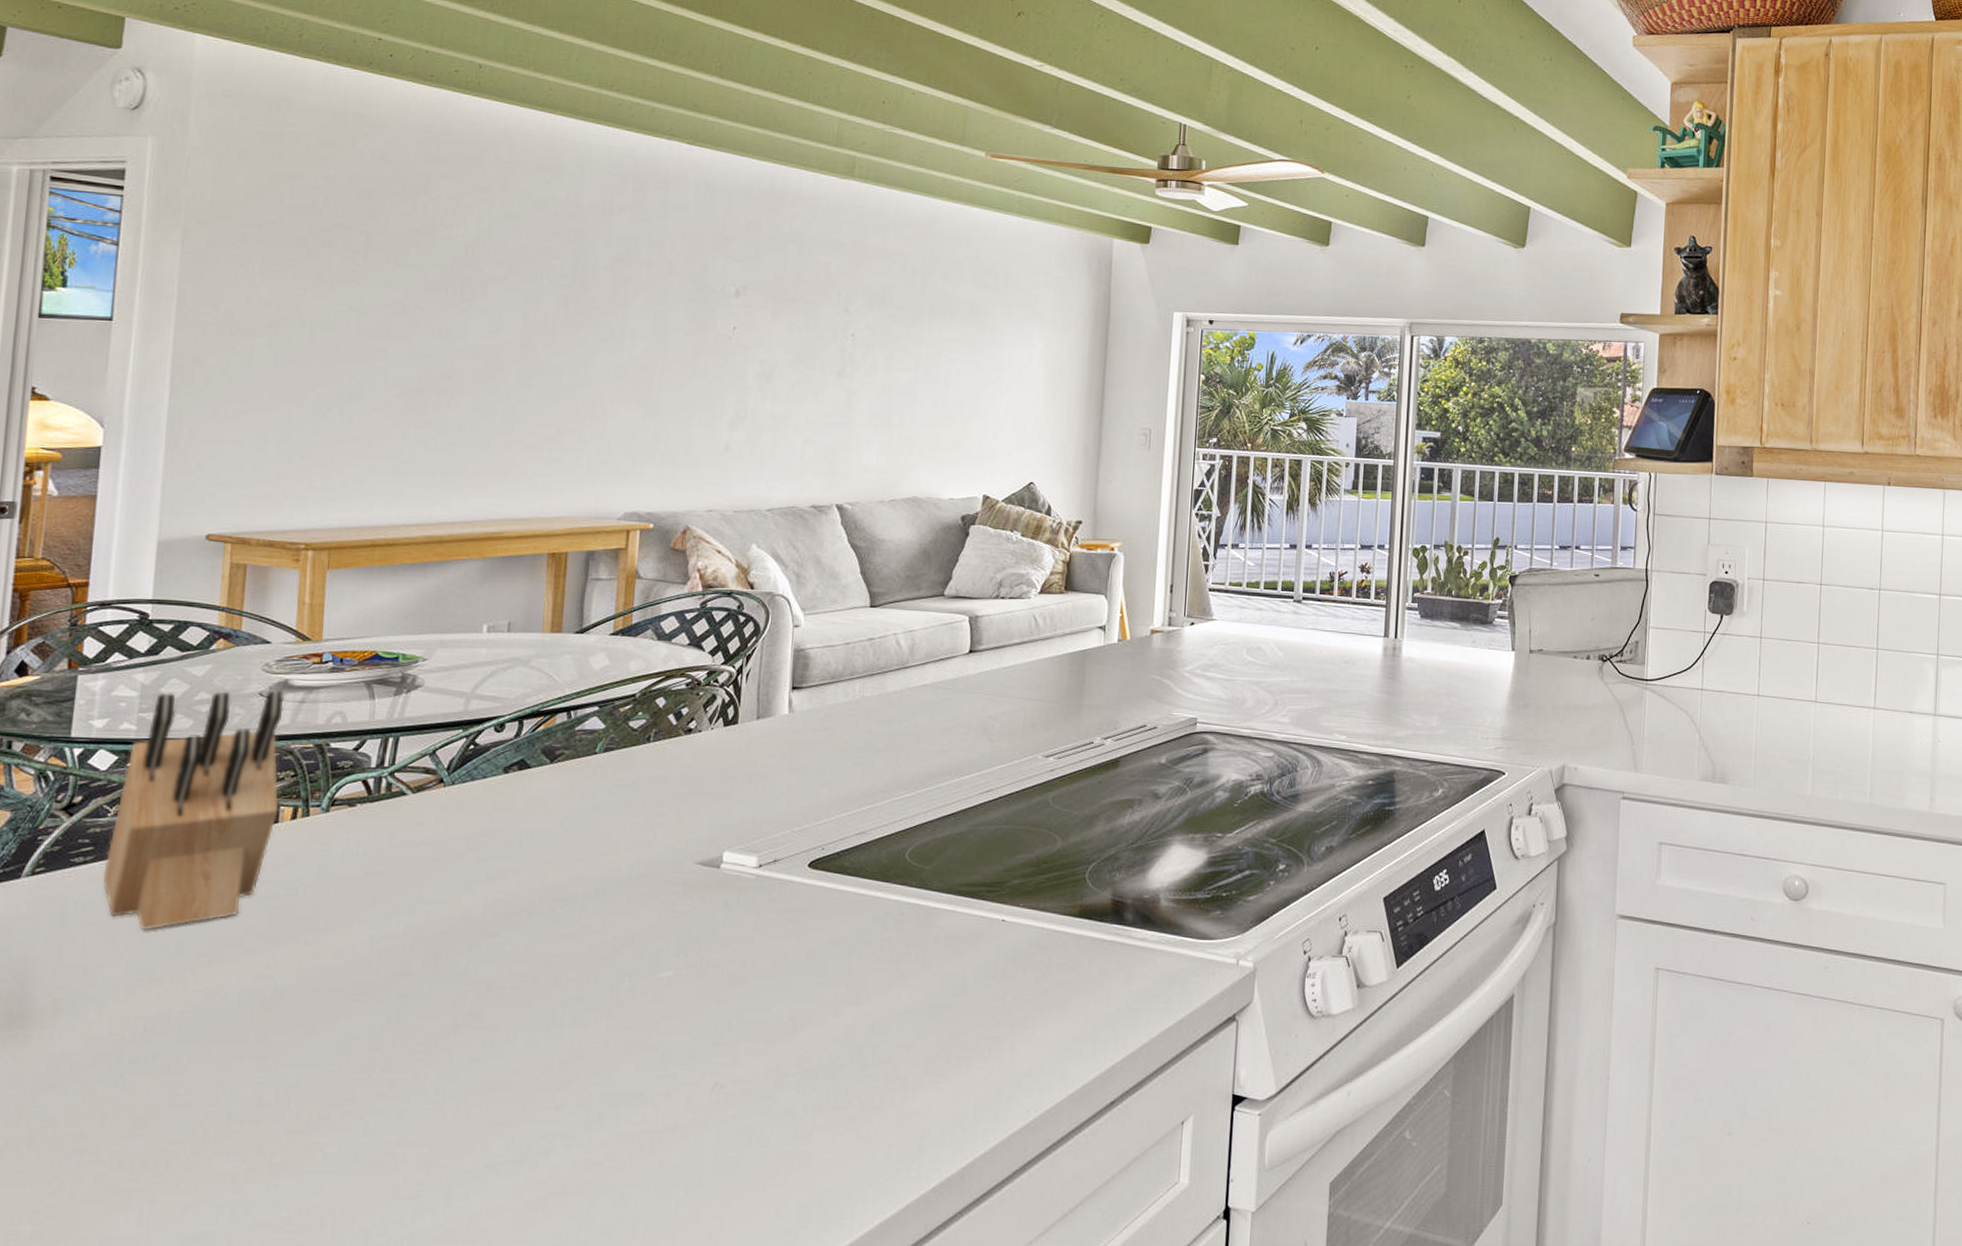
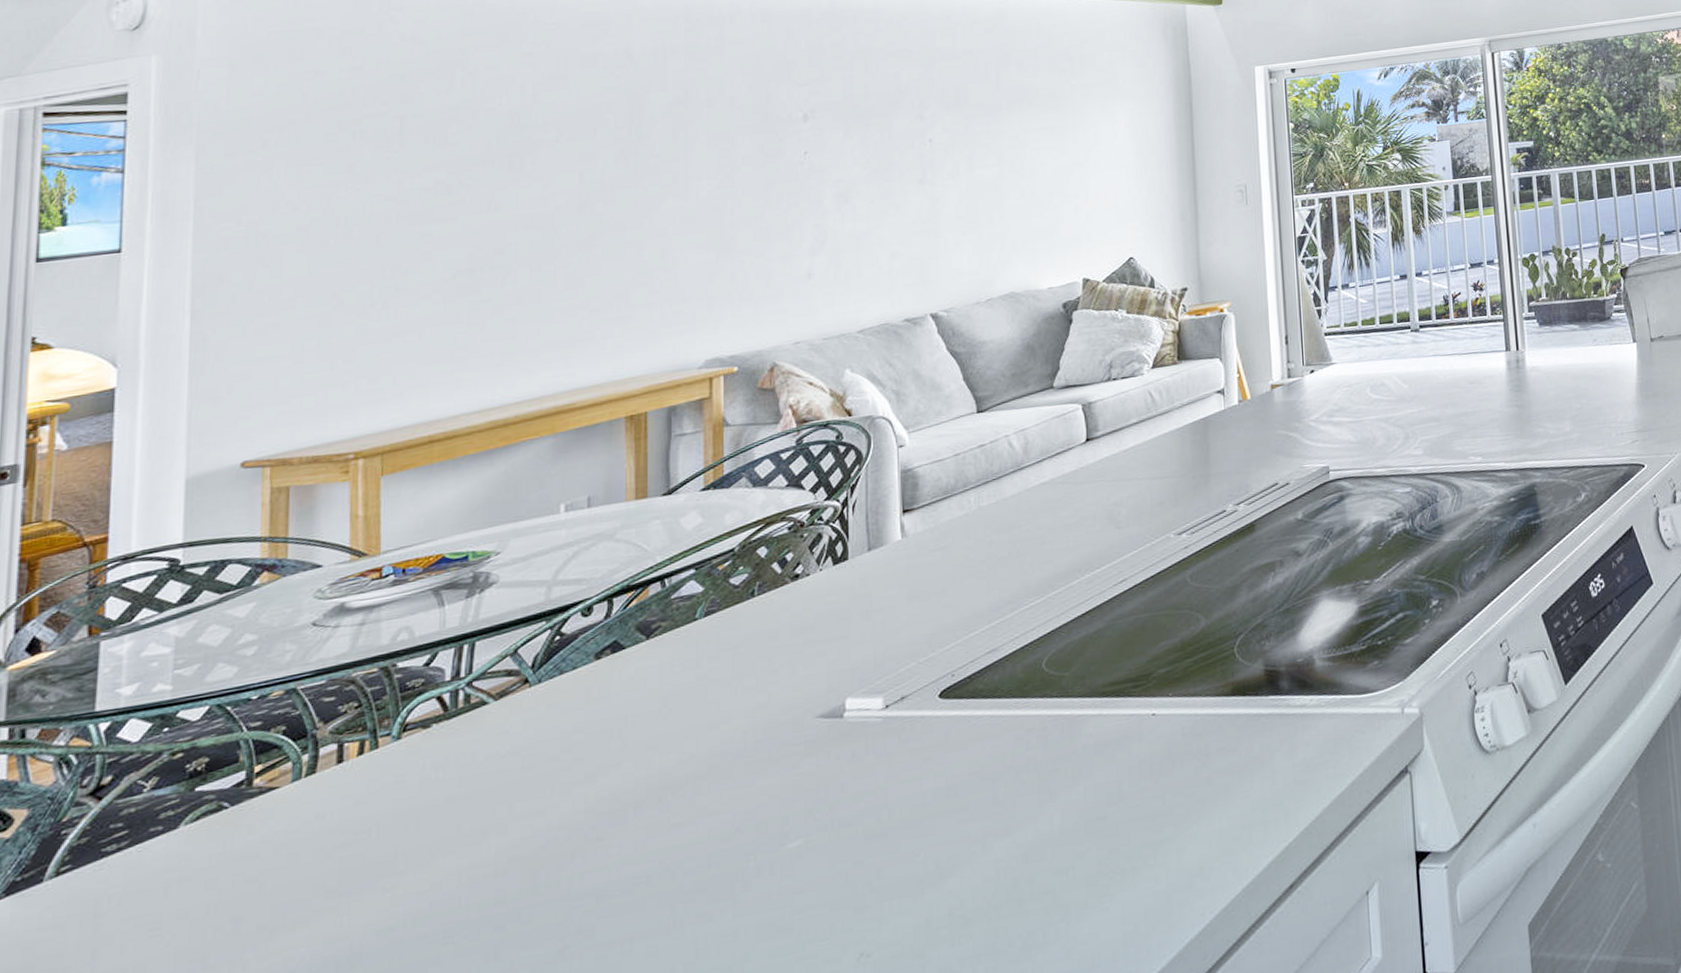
knife block: present [102,689,285,931] -> none [140,615,343,914]

